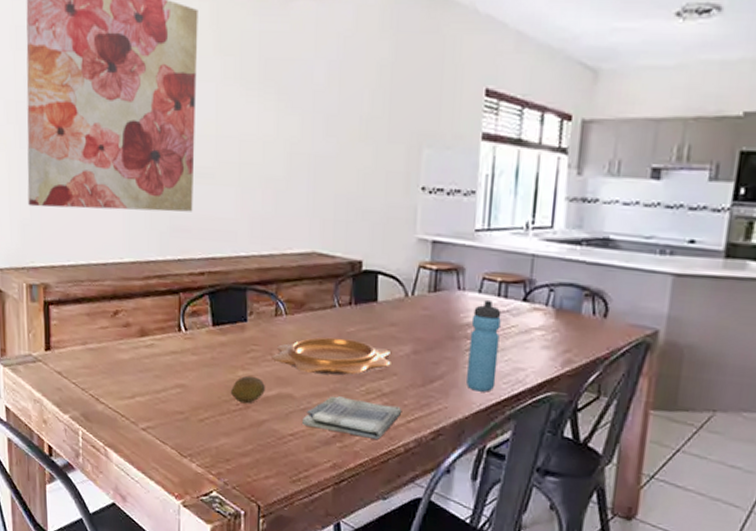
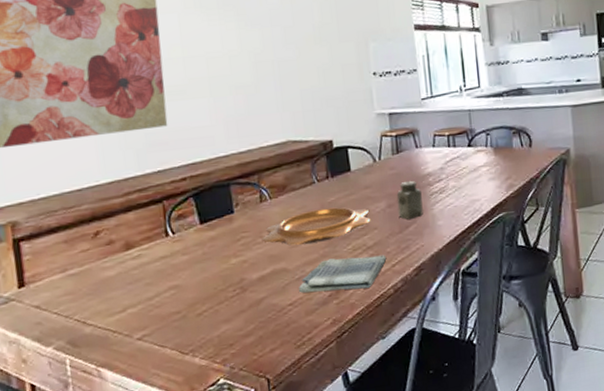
fruit: present [231,375,265,404] -> none [226,260,260,288]
salt shaker: none [423,326,455,374] -> present [396,180,423,220]
water bottle: present [467,299,502,392] -> none [431,151,459,227]

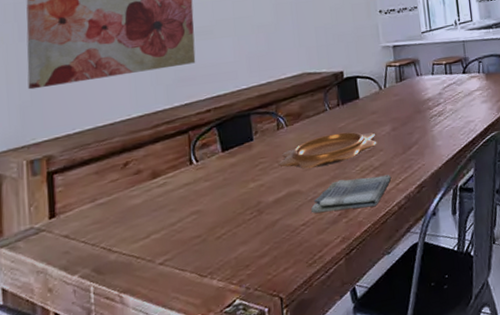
salt shaker: present [396,180,423,220] -> none [400,105,424,141]

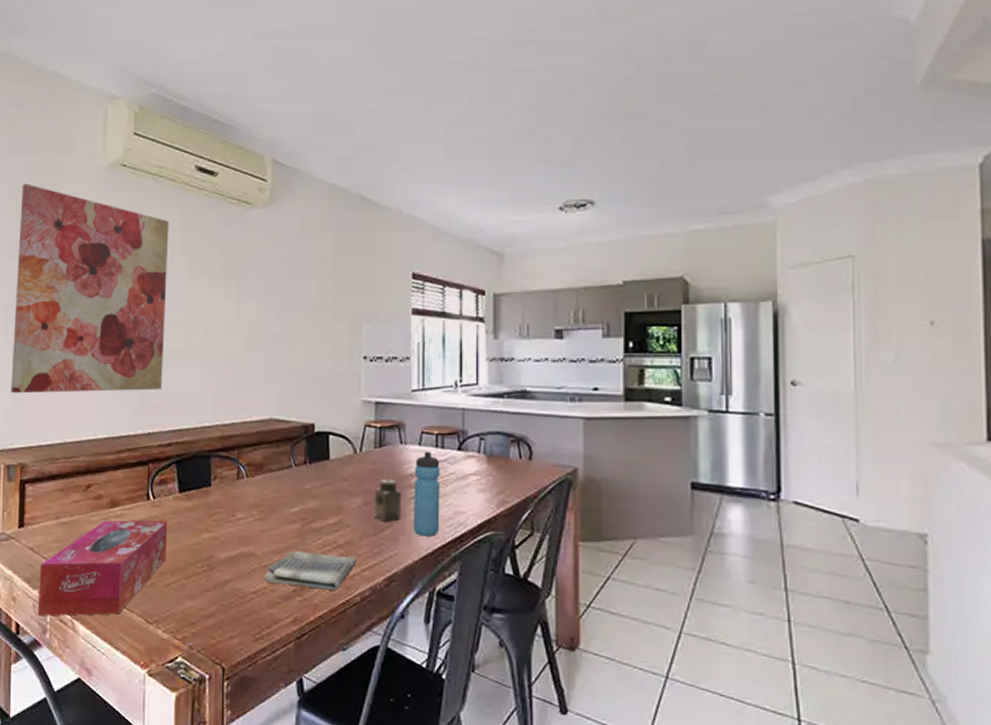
tissue box: none [78,179,215,300] -> present [37,520,168,616]
decorative bowl: present [278,132,377,169] -> none [234,495,345,531]
salt shaker: none [400,105,424,141] -> present [374,478,401,522]
water bottle: none [430,78,456,146] -> present [414,451,440,537]

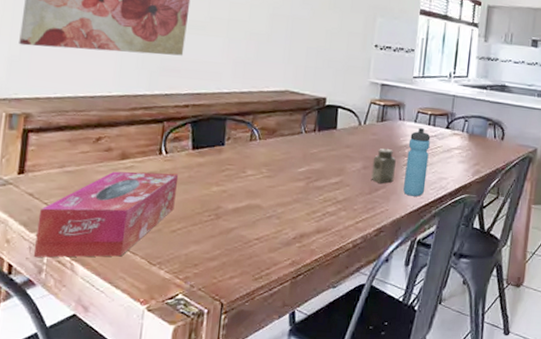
dish towel: present [264,551,357,590] -> none [267,204,353,238]

